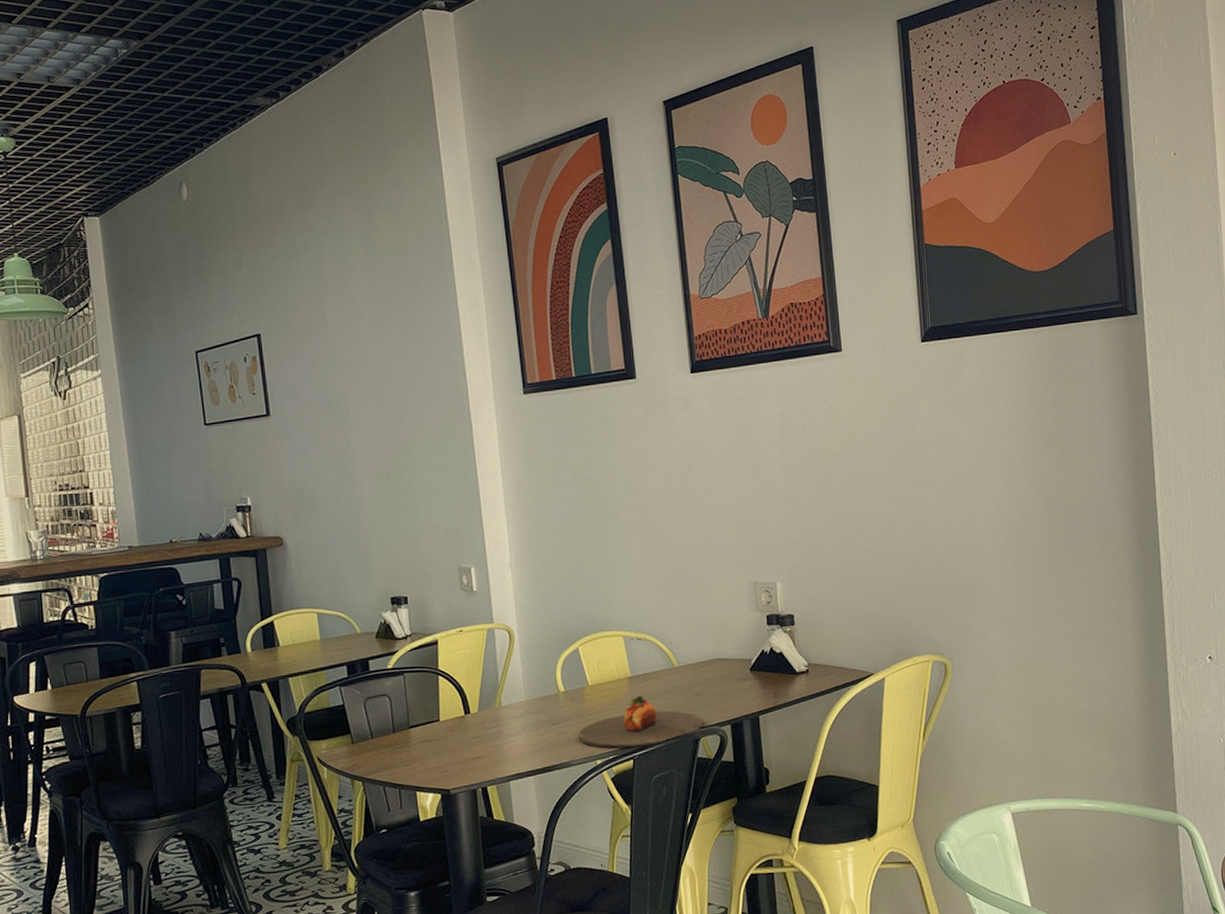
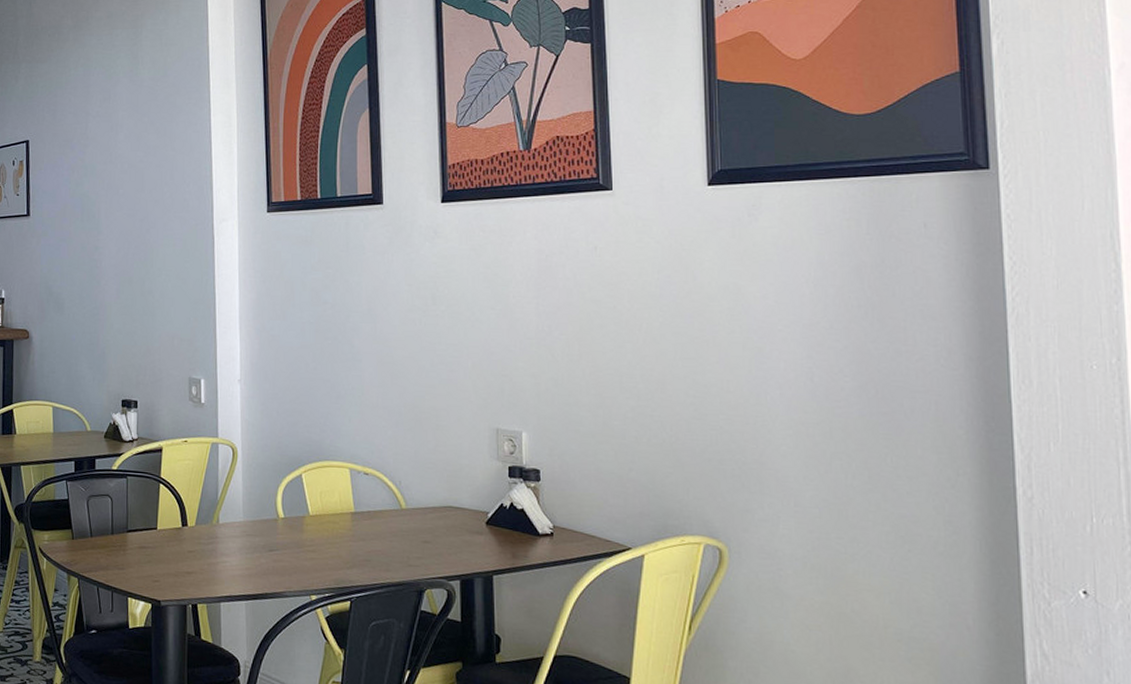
plate: present [578,695,705,749] -> none [294,533,431,590]

